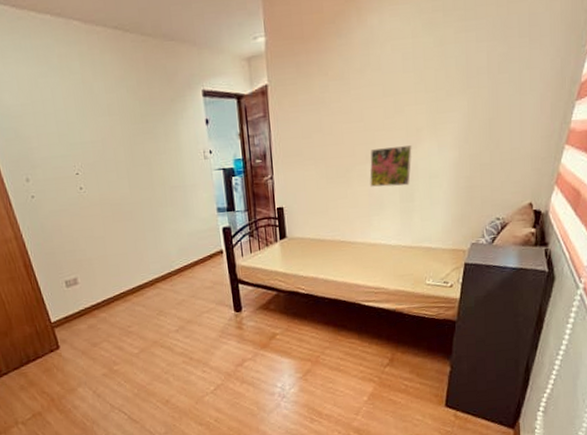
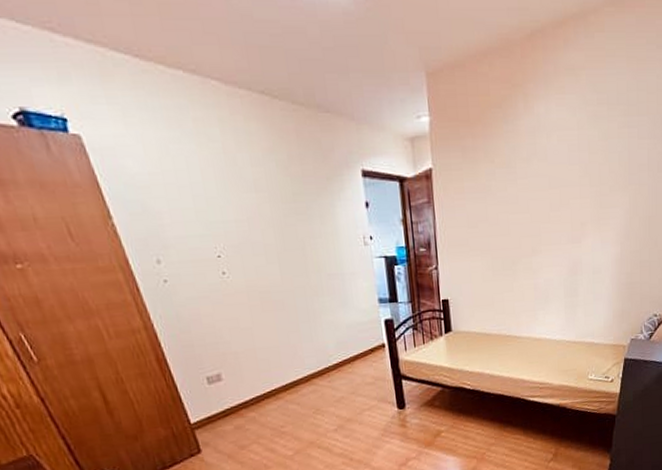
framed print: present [370,145,412,187] -> none [535,240,577,281]

